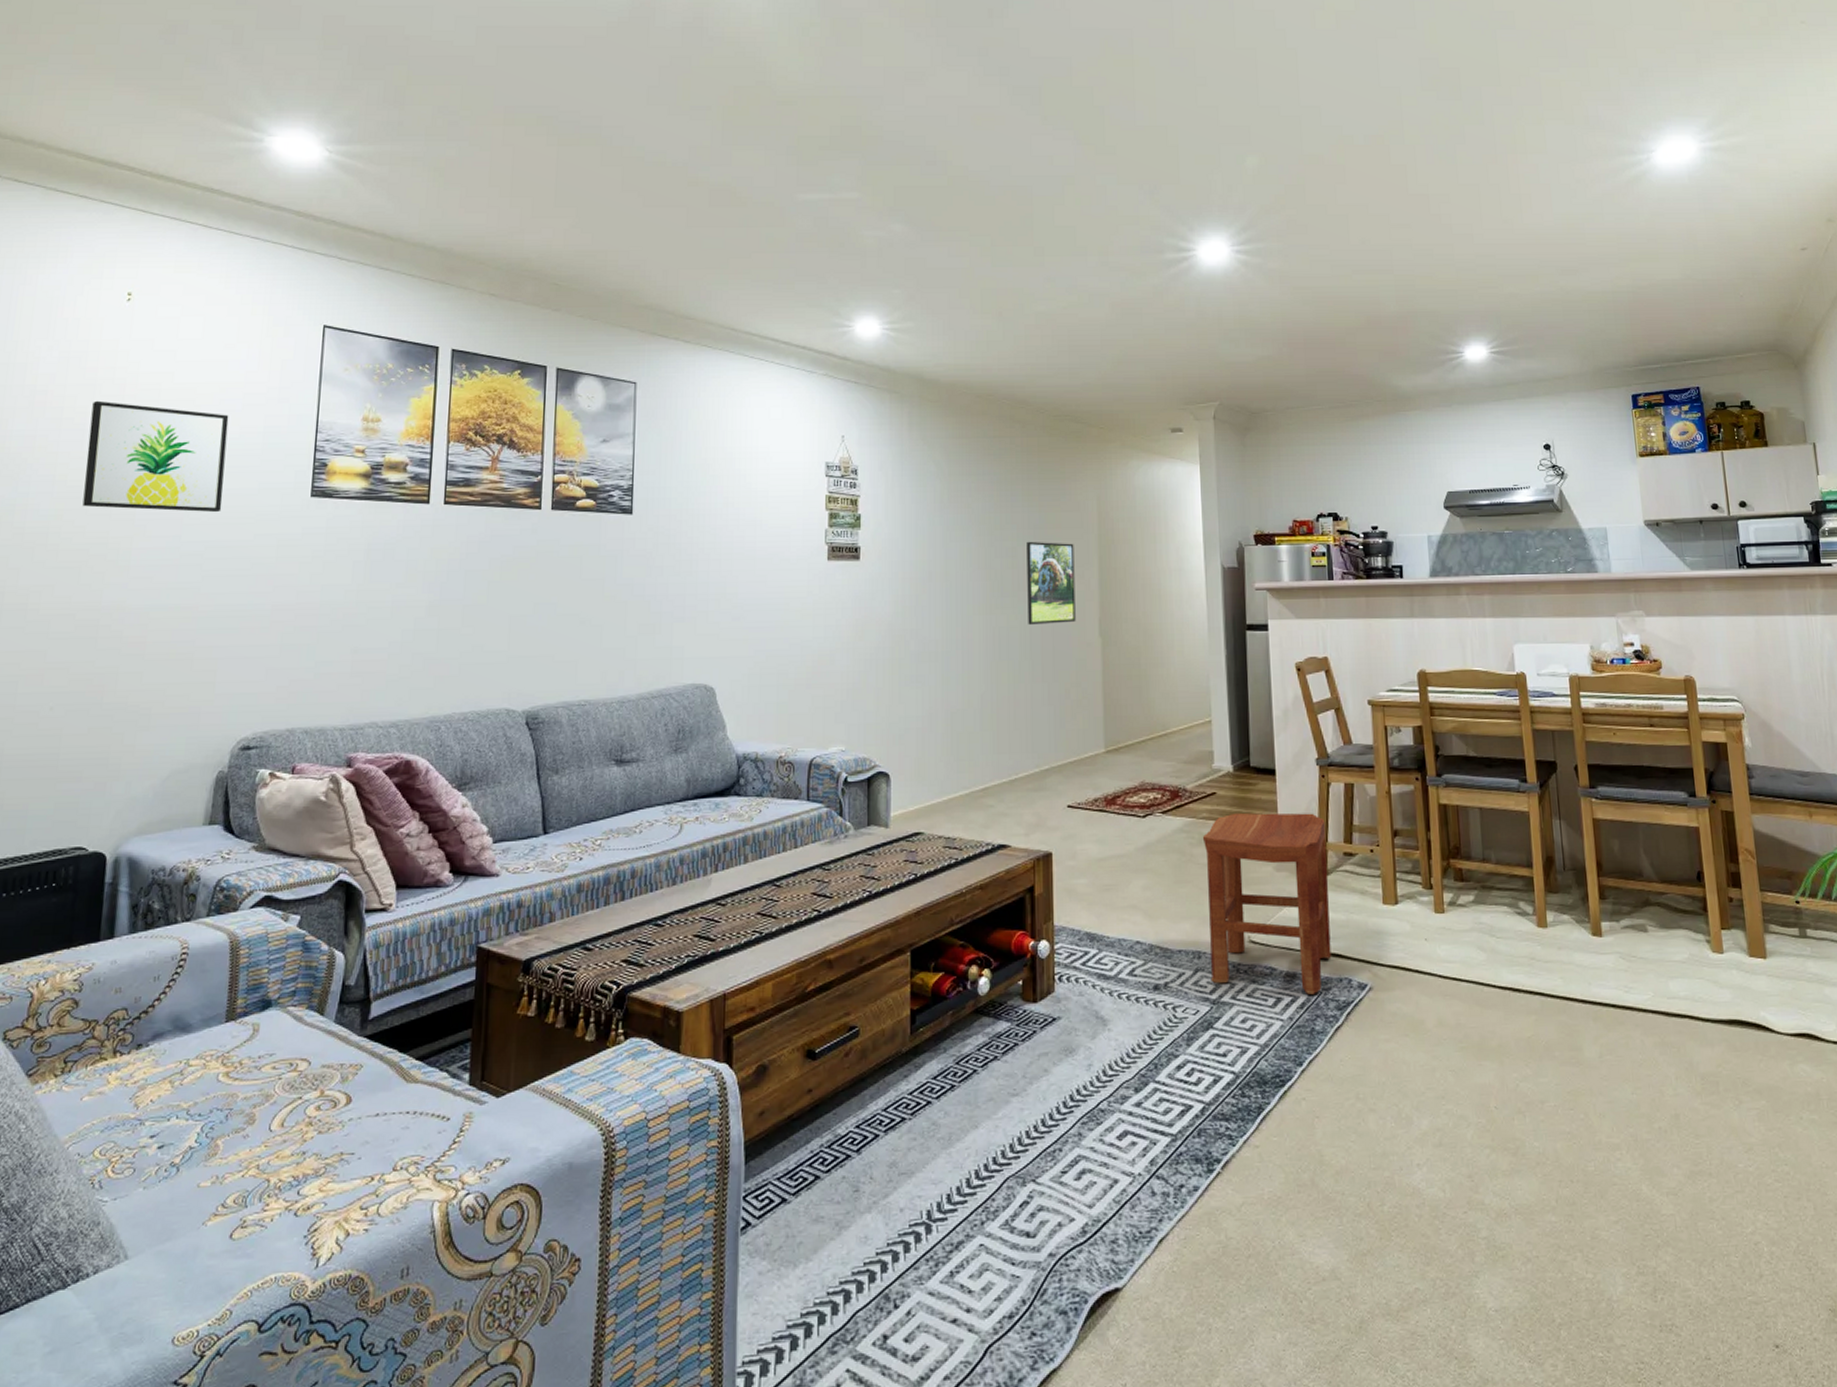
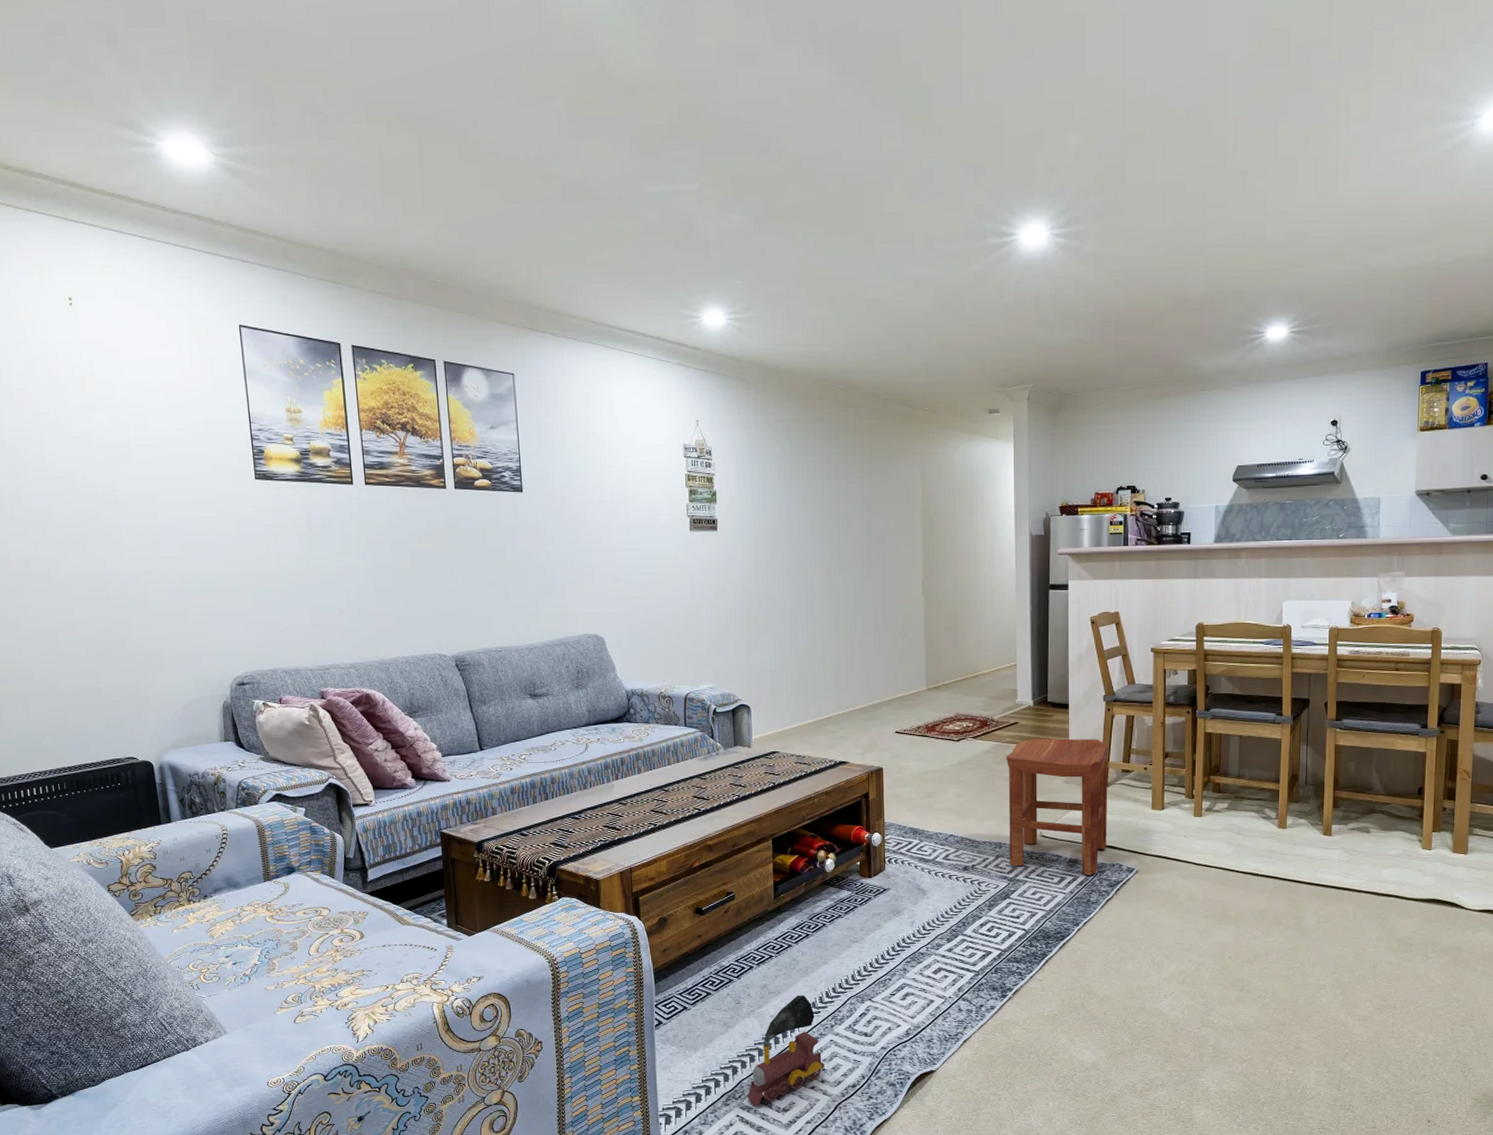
wall art: present [82,400,229,513] -> none [62,397,185,494]
toy train: none [862,1176,971,1353] -> present [746,995,824,1106]
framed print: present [1027,541,1076,626] -> none [860,513,903,586]

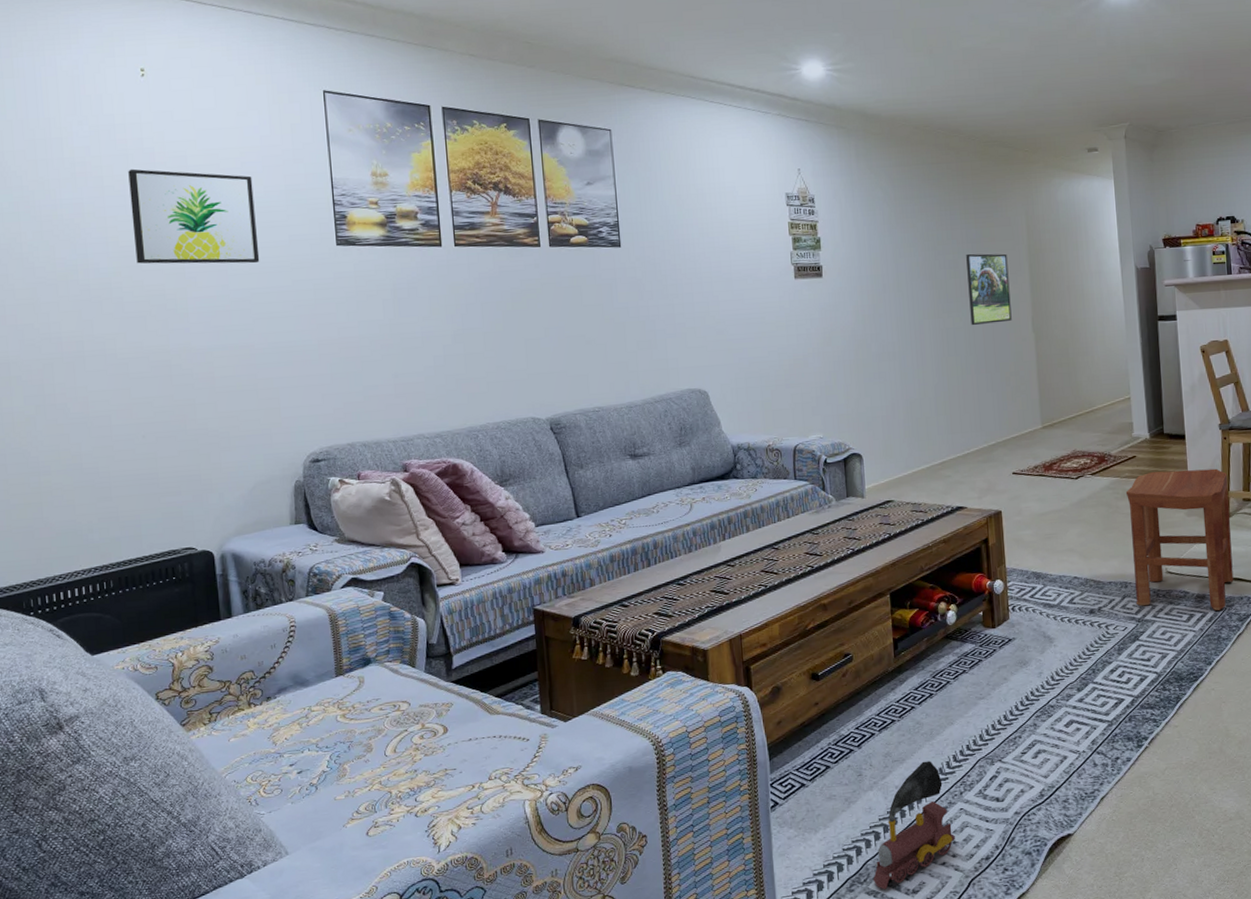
wall art: none [62,397,185,494] -> present [128,168,260,264]
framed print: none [860,513,903,586] -> present [966,253,1012,326]

